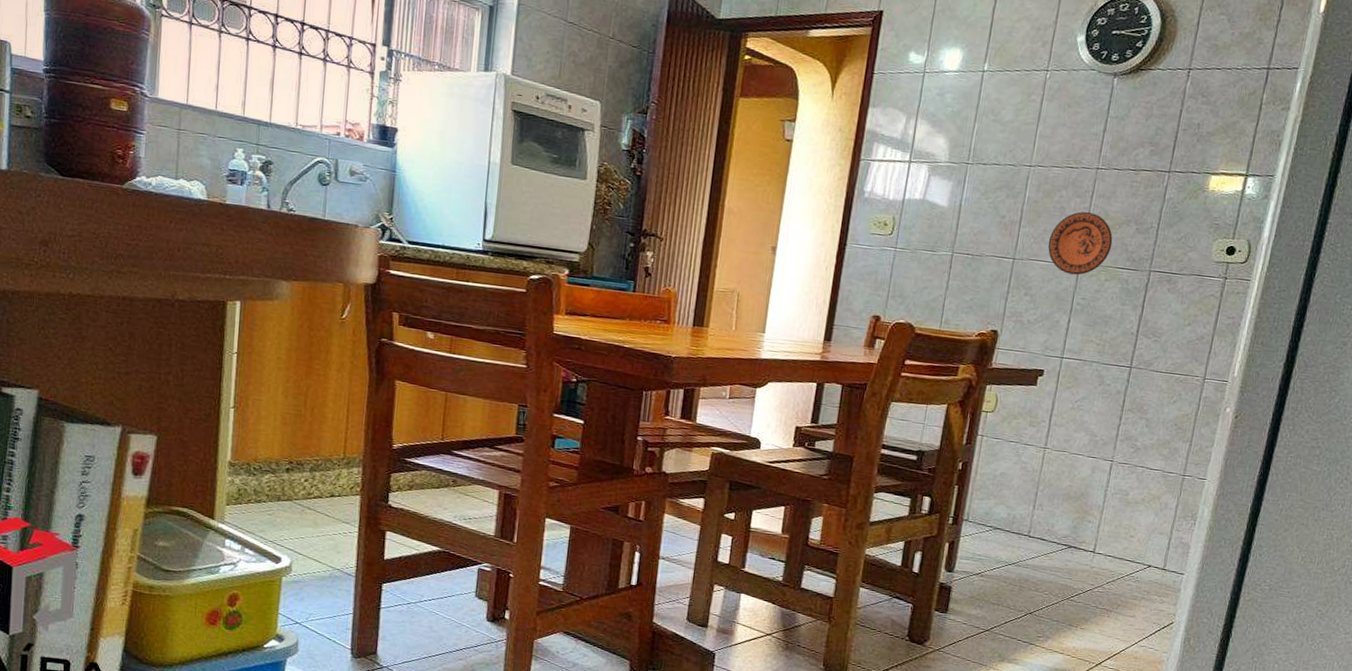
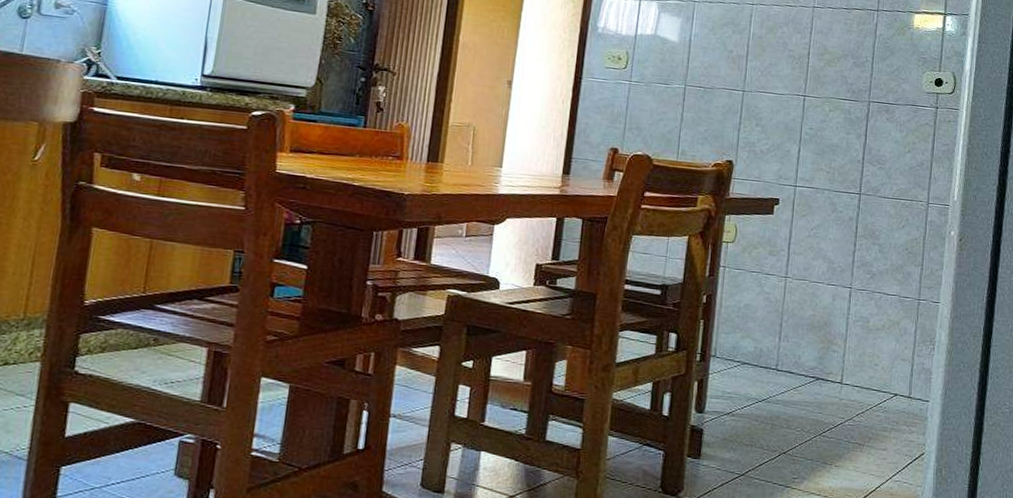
decorative plate: present [1048,211,1113,275] -> none [774,46,833,106]

